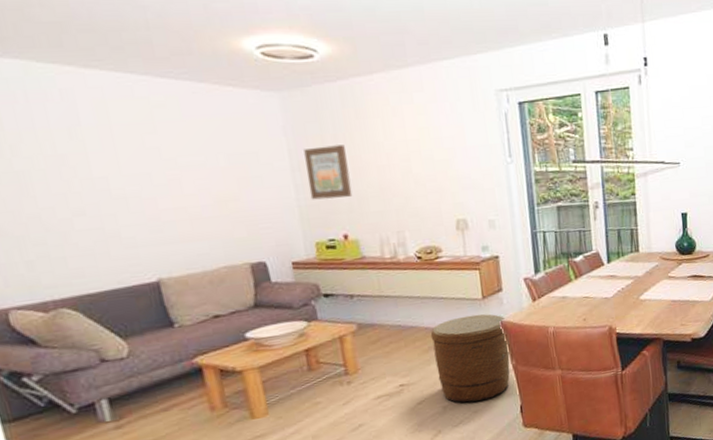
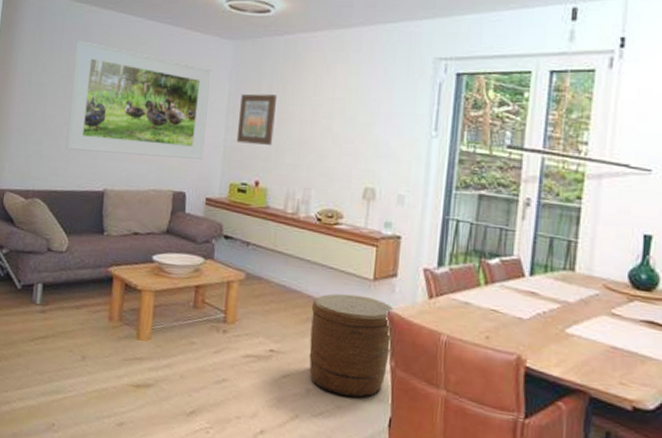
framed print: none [55,111,277,244] -> present [66,41,212,161]

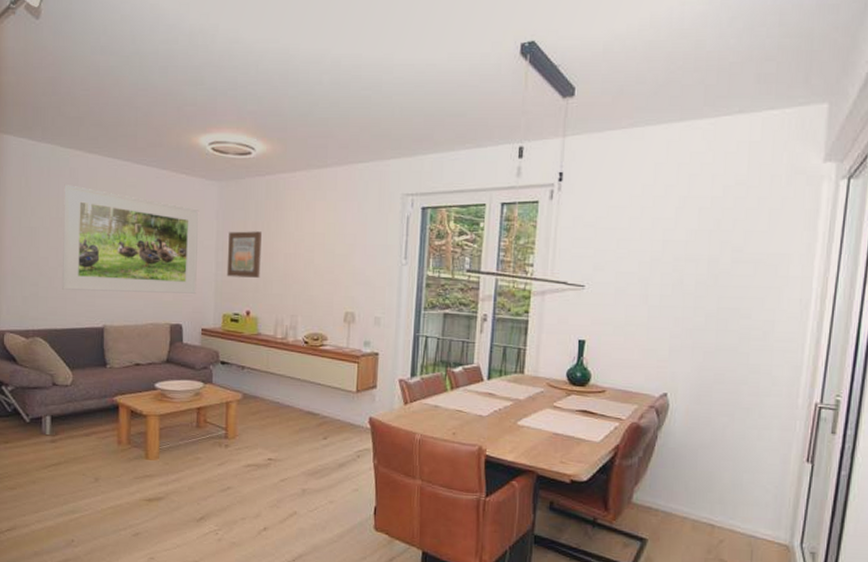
basket: present [309,293,396,398] -> none [303,405,376,493]

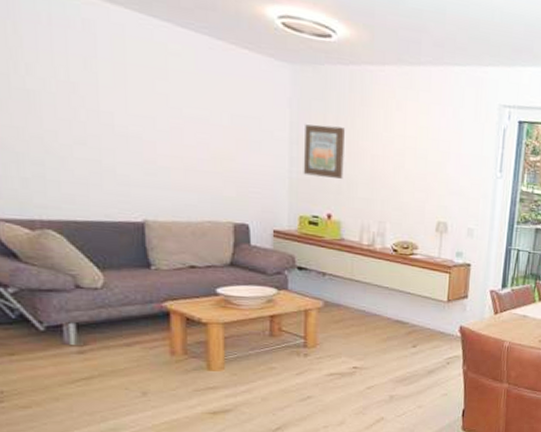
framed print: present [62,185,199,295] -> none [75,39,268,192]

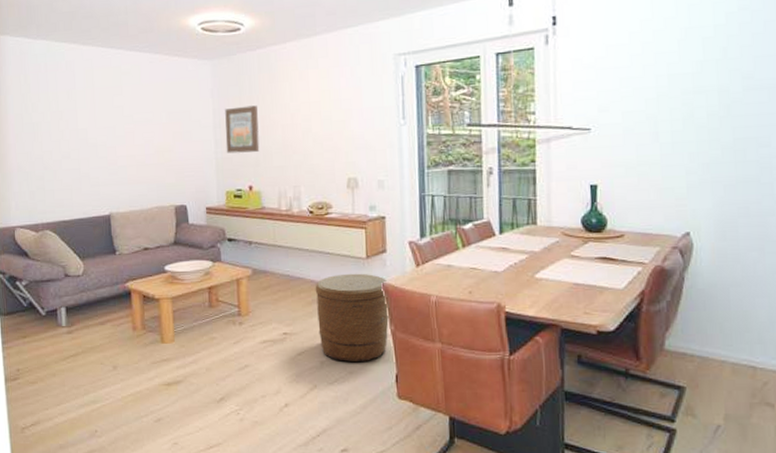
basket: none [391,314,467,398] -> present [315,273,389,363]

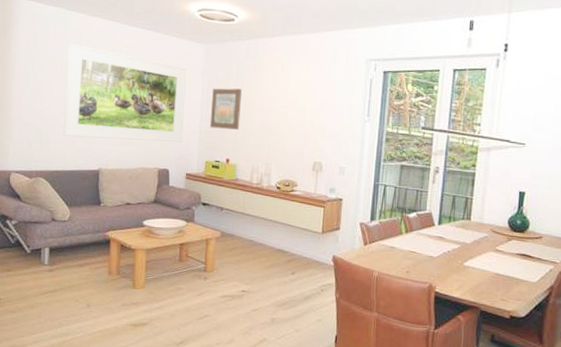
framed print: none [62,78,198,181] -> present [63,43,187,143]
basket: present [315,273,389,363] -> none [273,244,339,323]

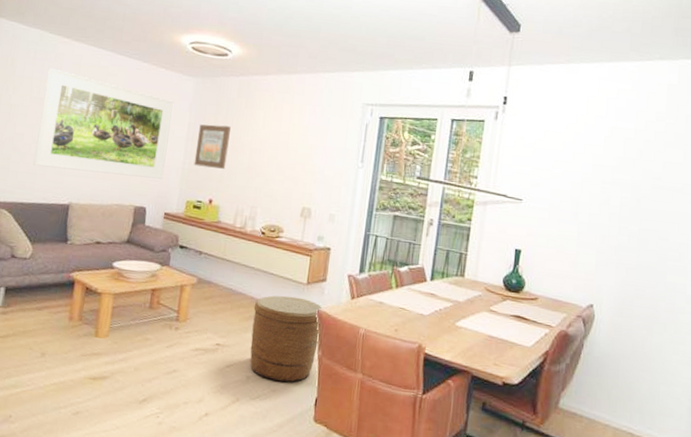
basket: none [273,244,339,323] -> present [250,295,324,382]

